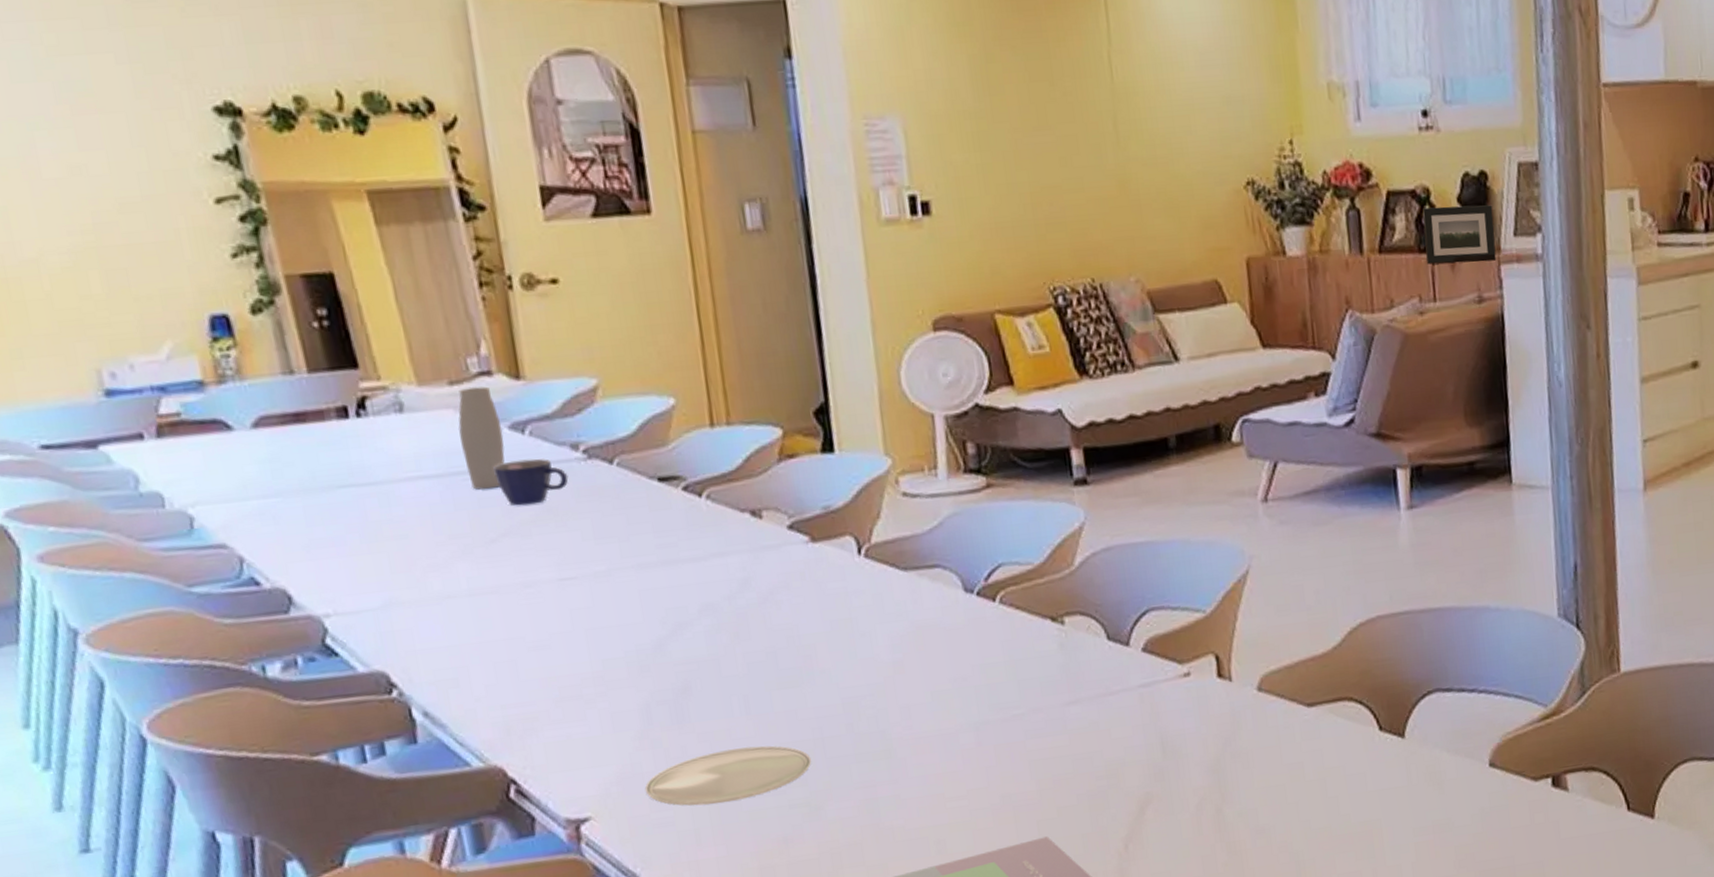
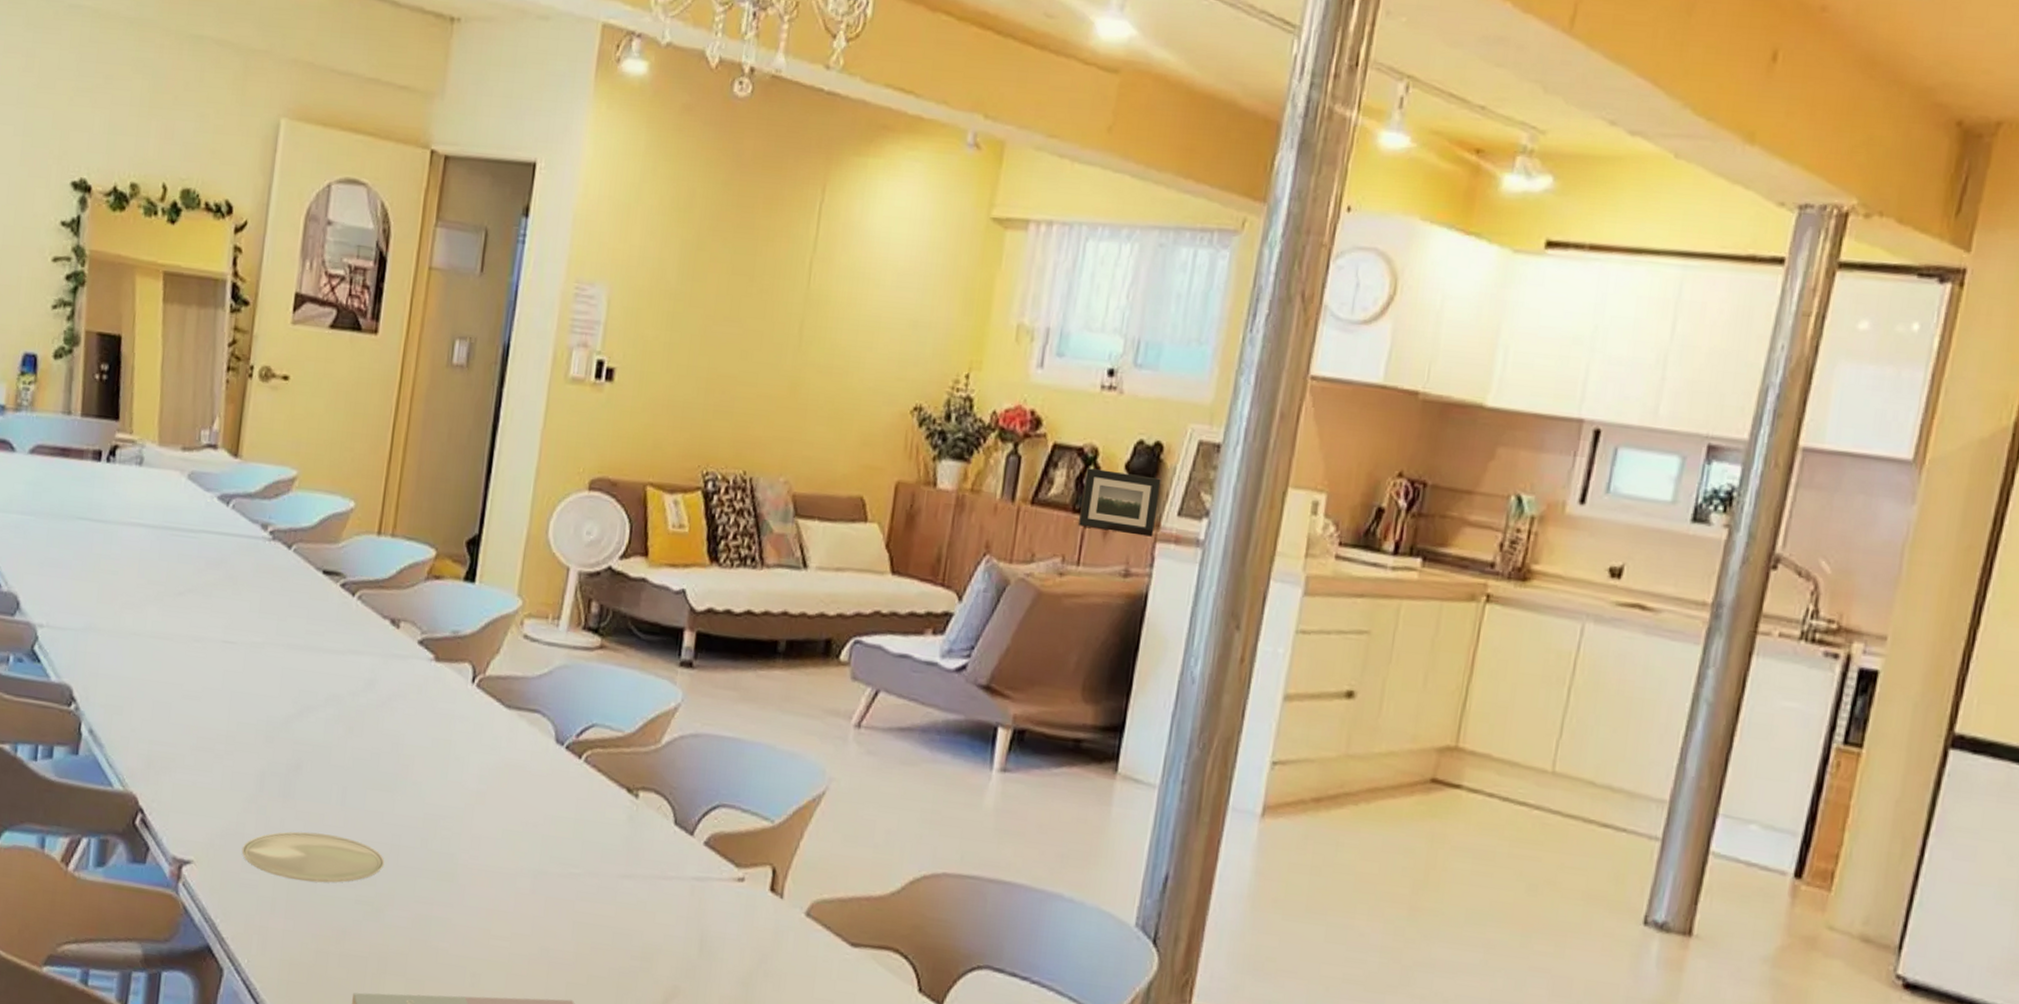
vase: present [458,386,505,490] -> none [176,455,213,548]
cup: present [493,458,569,506] -> none [196,527,253,570]

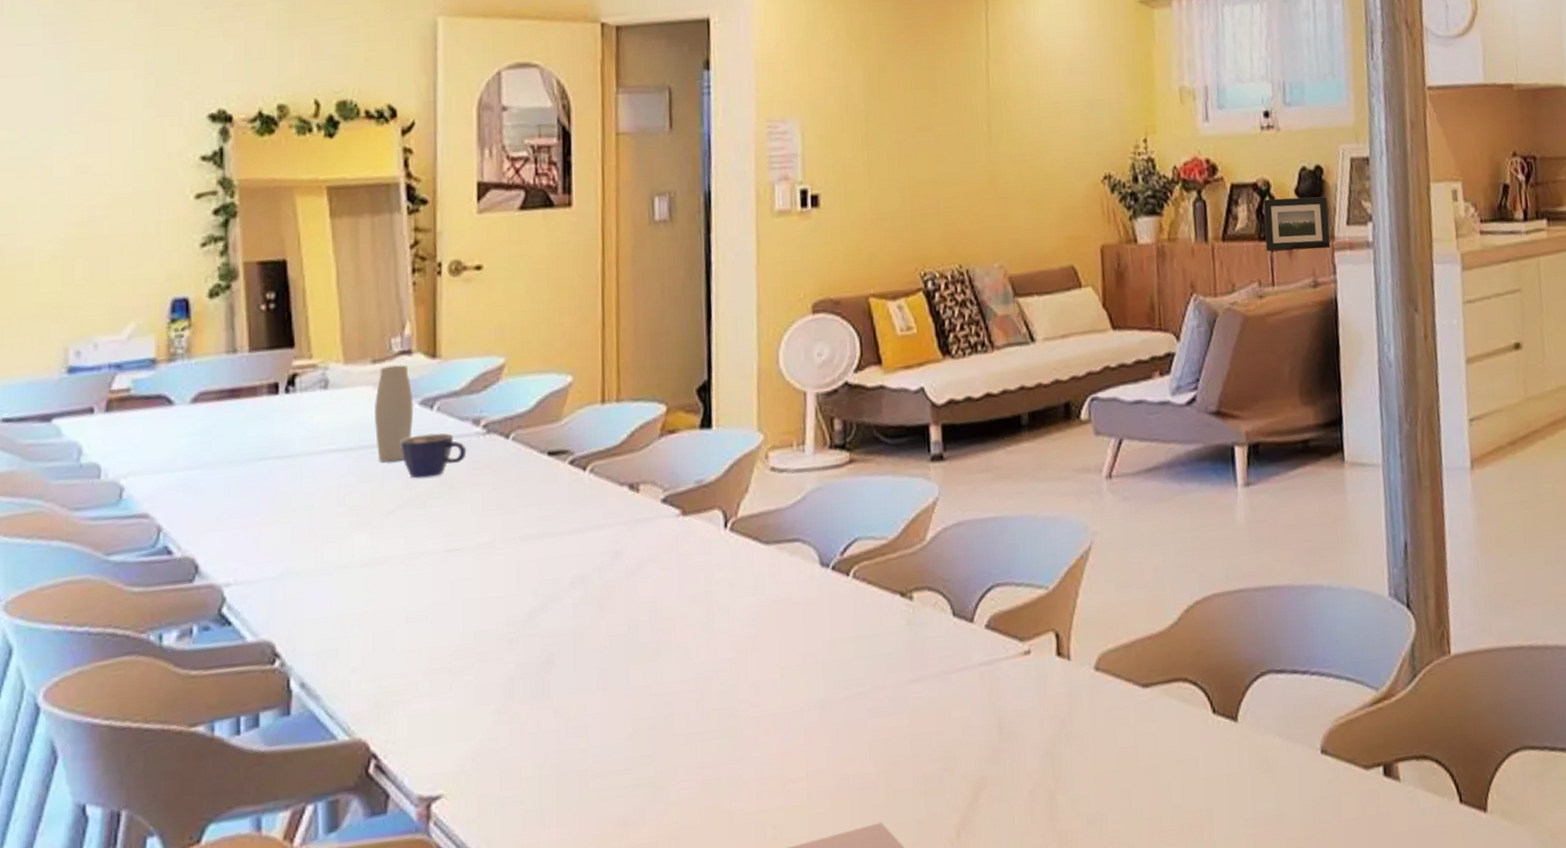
vase: none [176,455,213,548] -> present [375,365,414,463]
cup: none [196,527,253,570] -> present [400,433,467,479]
plate: present [241,831,385,883] -> none [498,722,660,784]

